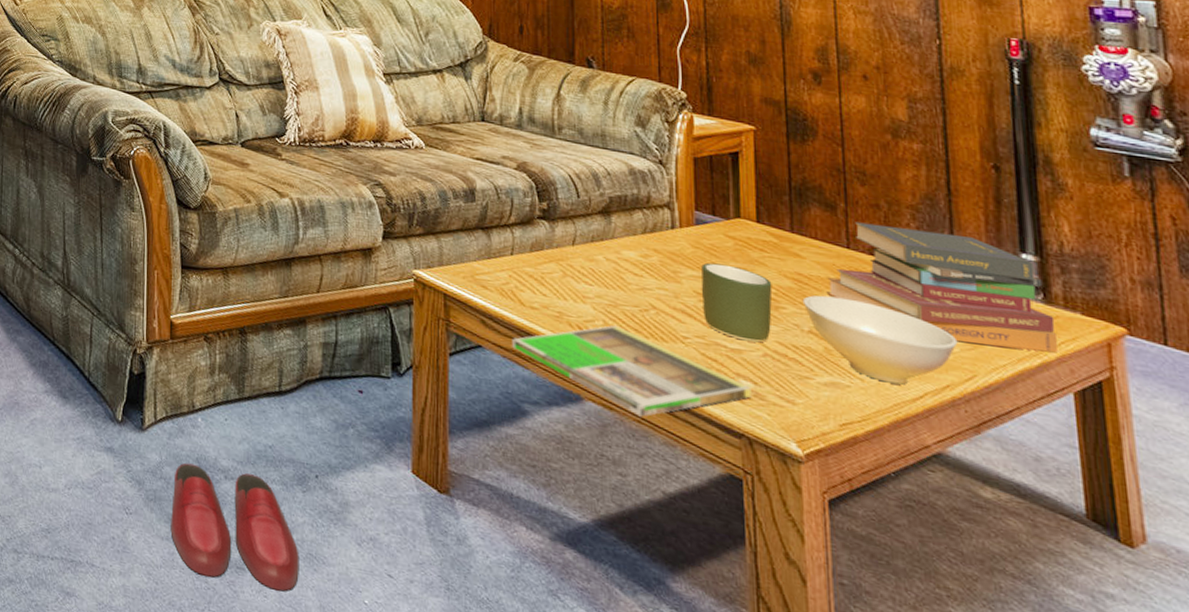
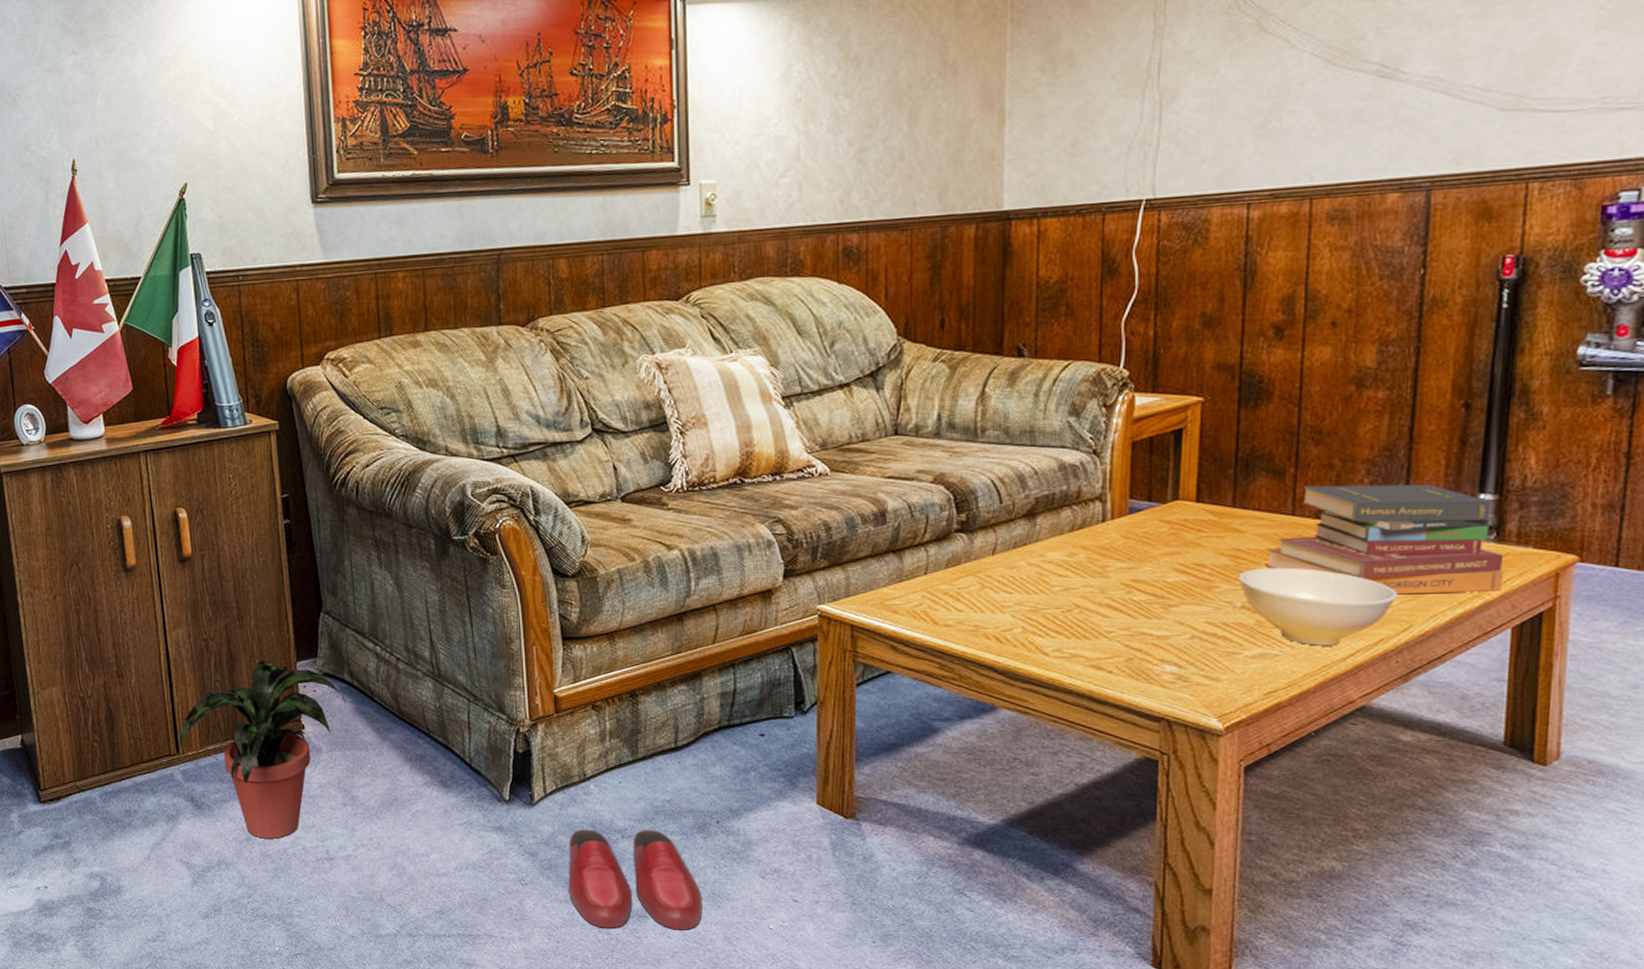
magazine: present [512,325,752,417] -> none [924,630,1175,716]
mug: present [701,262,773,343] -> none [1129,551,1207,626]

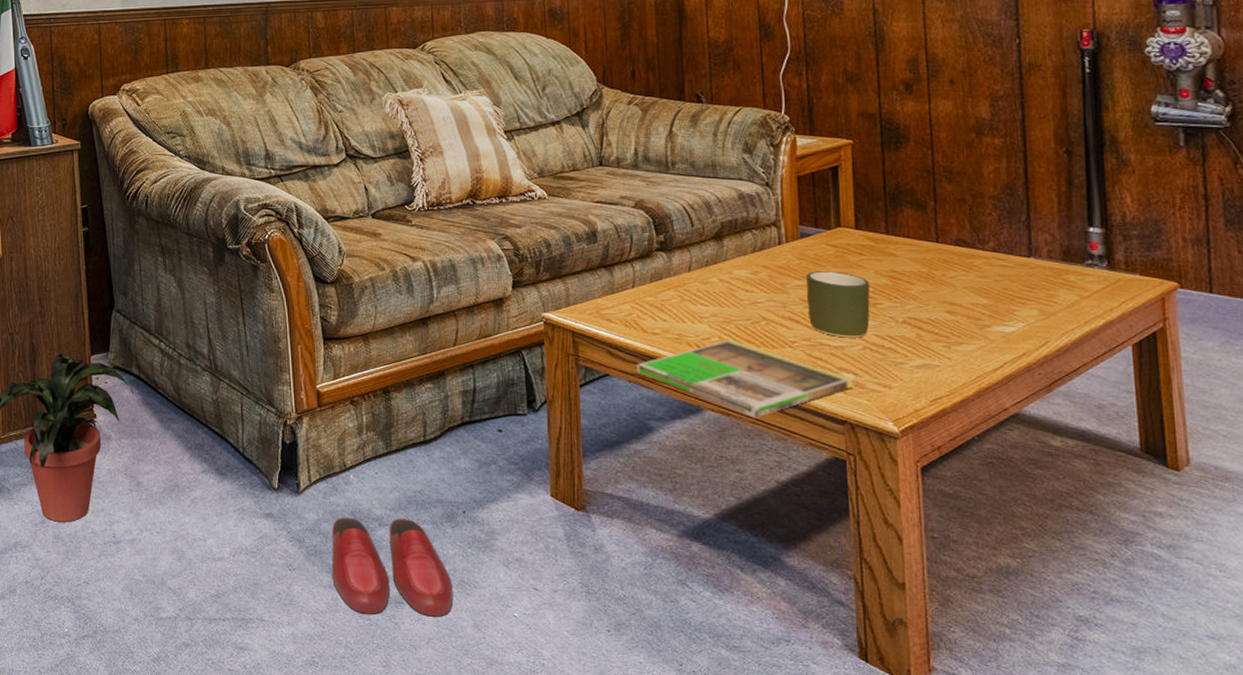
magazine: none [924,630,1175,716] -> present [637,339,853,418]
mug: none [1129,551,1207,626] -> present [806,271,870,338]
bowl: present [1238,567,1398,646] -> none [897,288,1033,358]
books: present [1266,484,1505,595] -> none [919,217,1120,314]

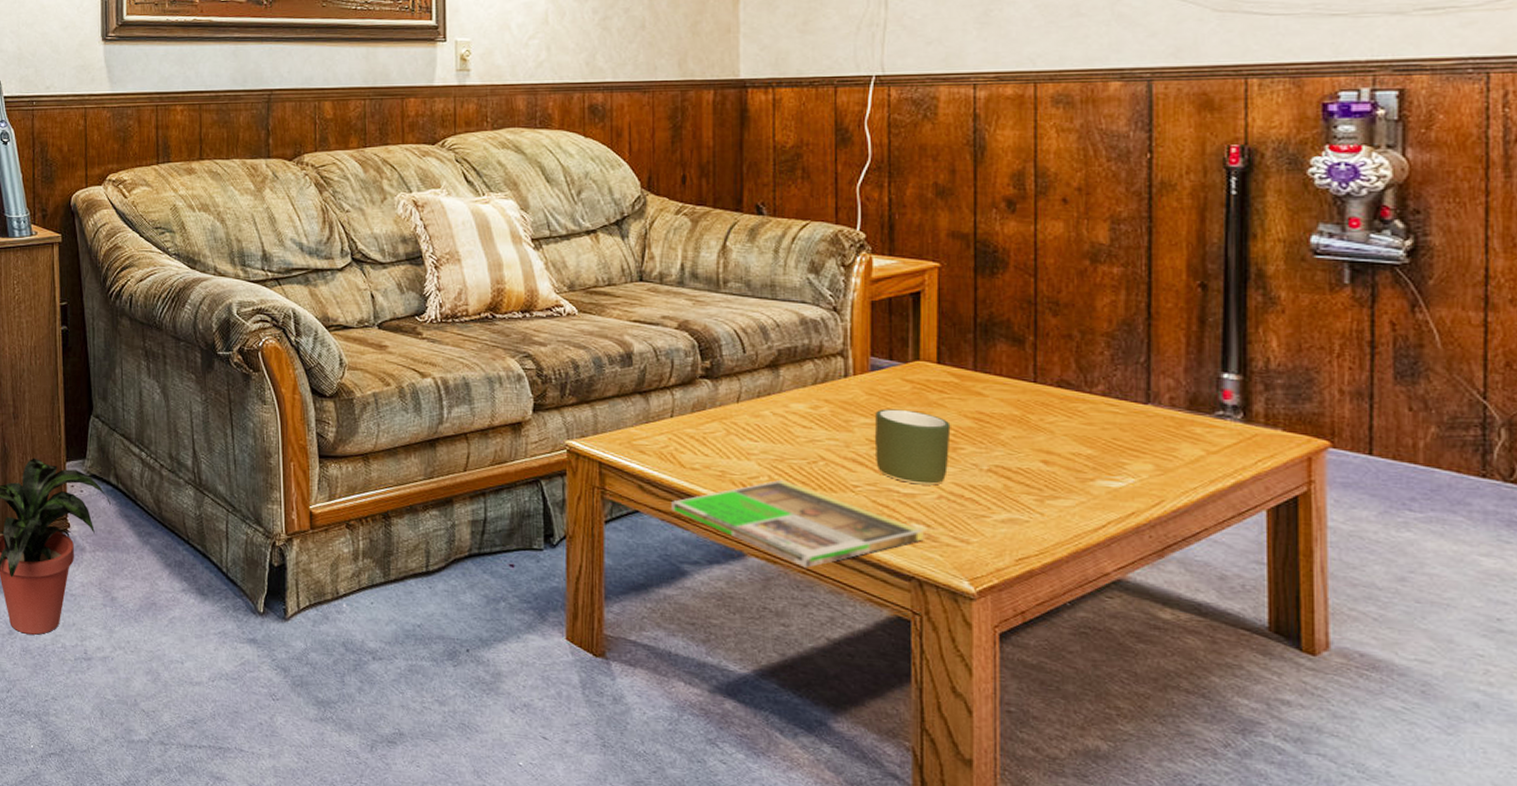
slippers: present [331,517,453,617] -> none [319,647,452,761]

